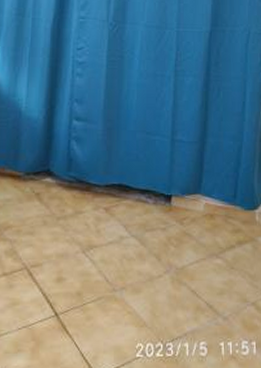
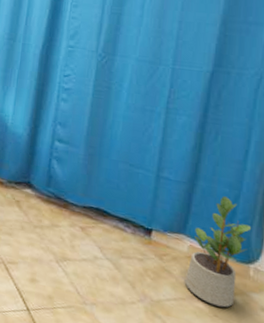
potted plant: none [203,149,253,258] -> present [184,196,251,308]

